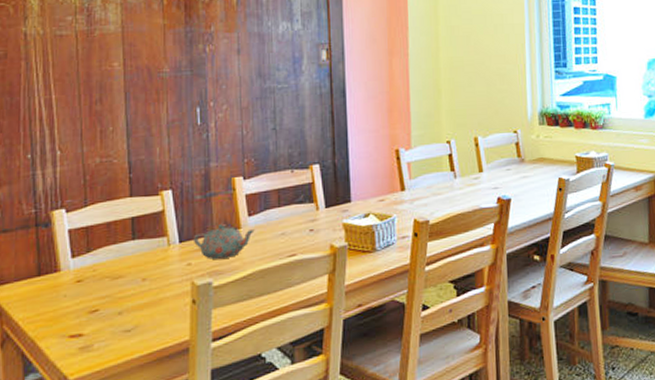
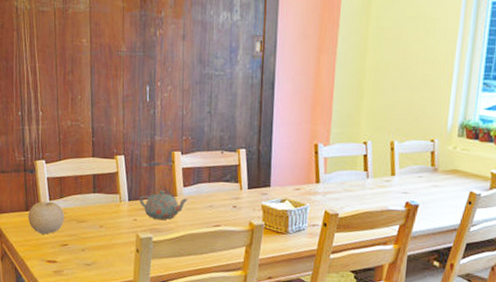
fruit: none [40,258,93,303] -> present [27,201,64,234]

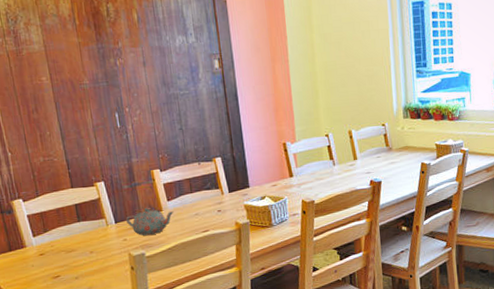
fruit: present [27,201,64,234] -> none [12,237,52,271]

